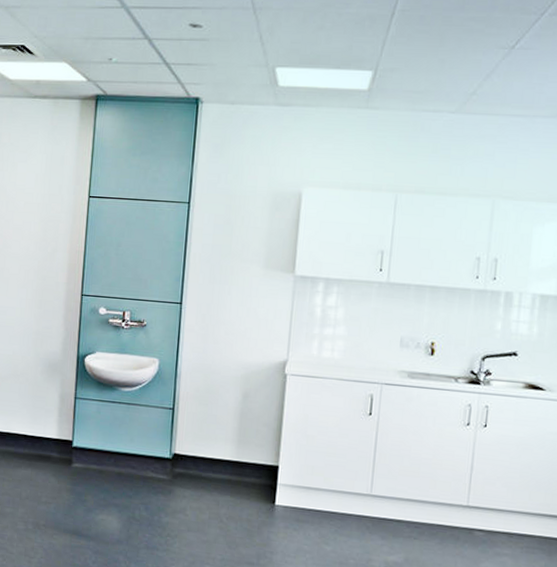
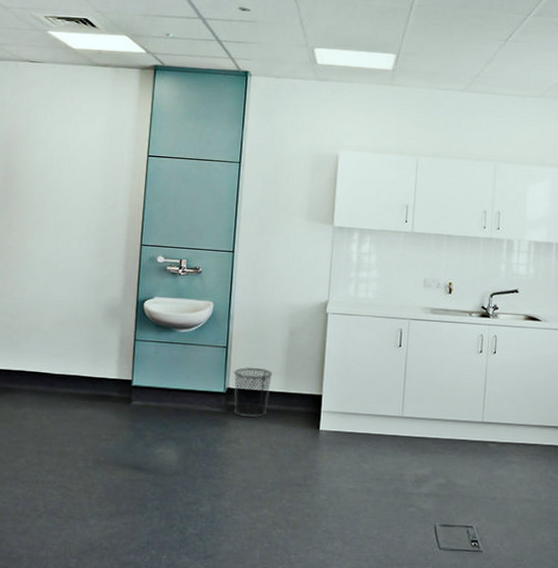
waste bin: none [181,431,224,487] -> present [234,367,273,418]

